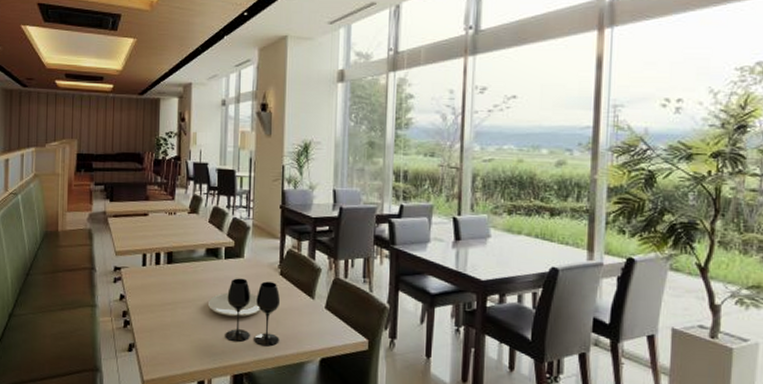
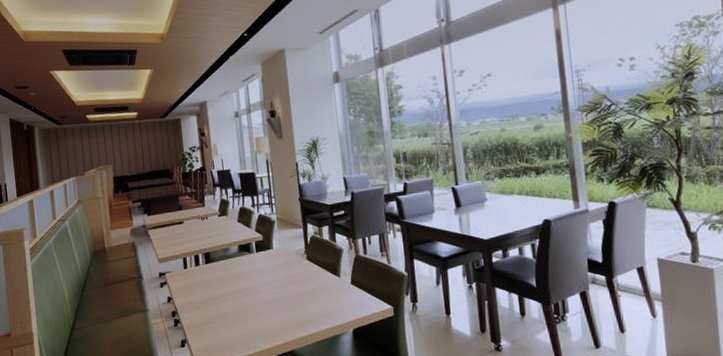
plate: present [207,292,262,317] -> none [246,280,295,303]
wine glass: present [225,278,281,347] -> none [262,267,315,325]

